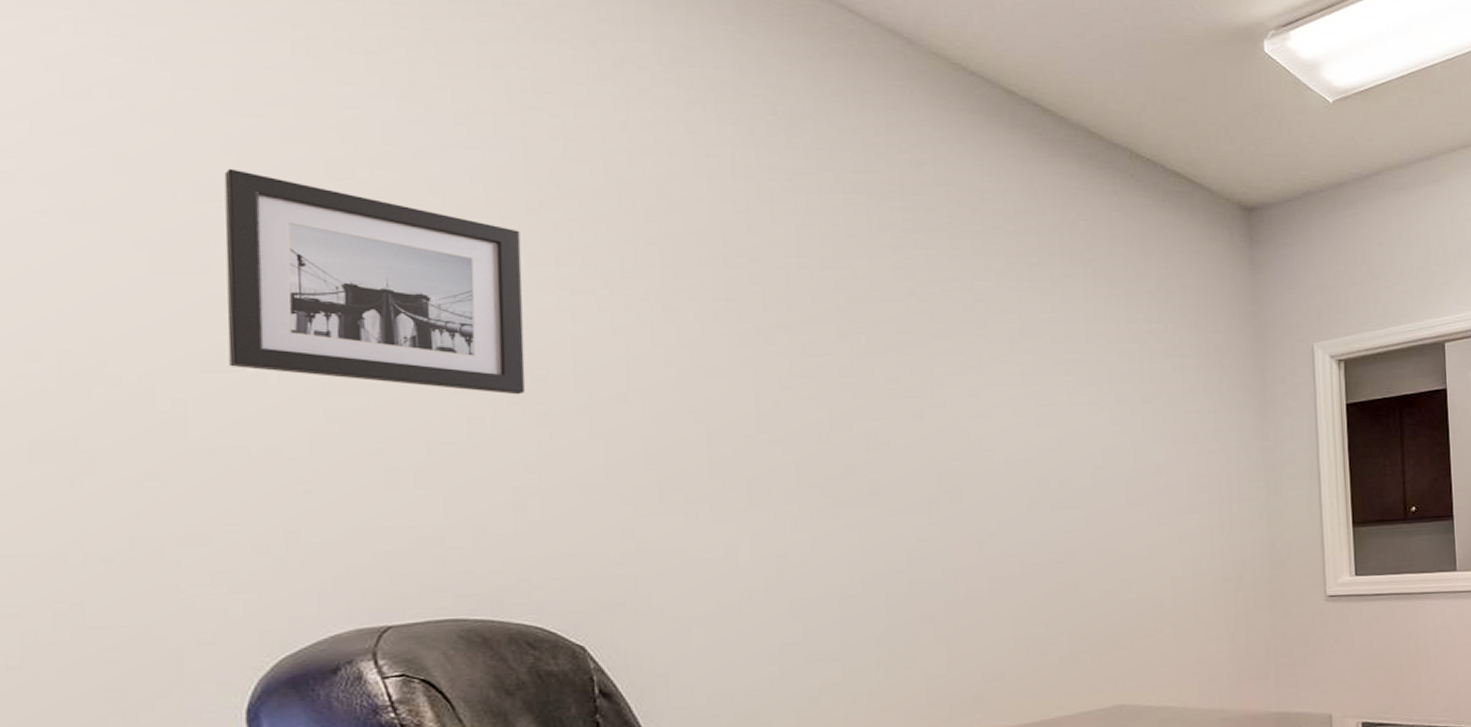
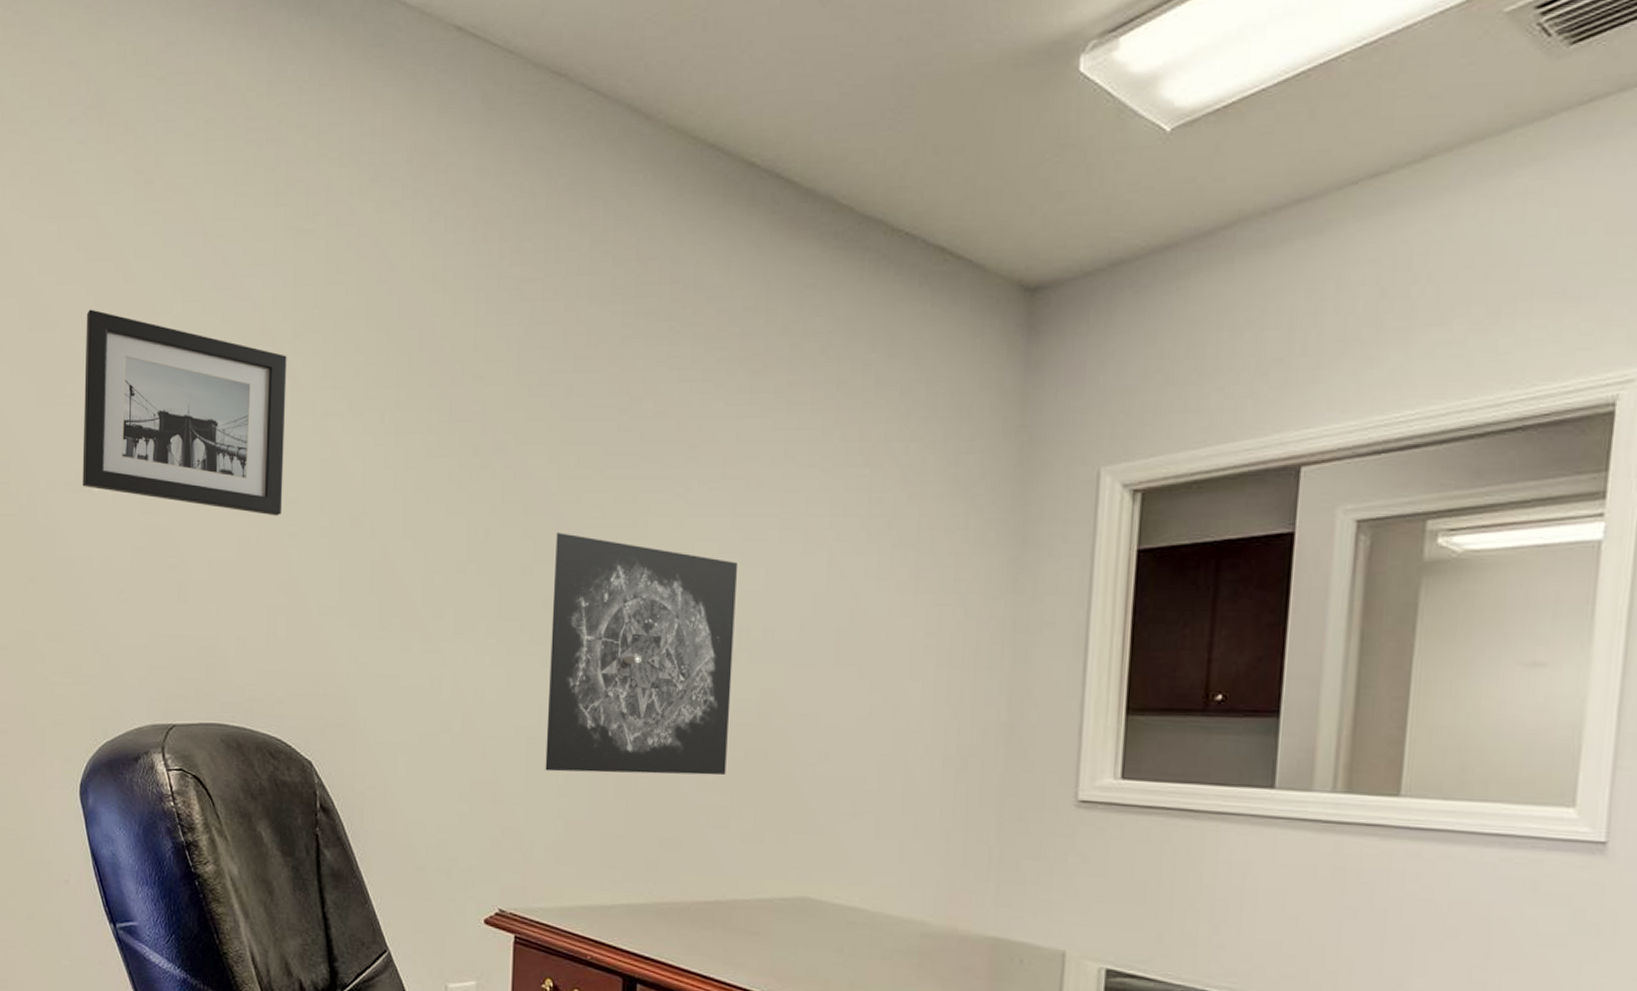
terrain map: none [852,403,1040,625] -> present [545,532,737,776]

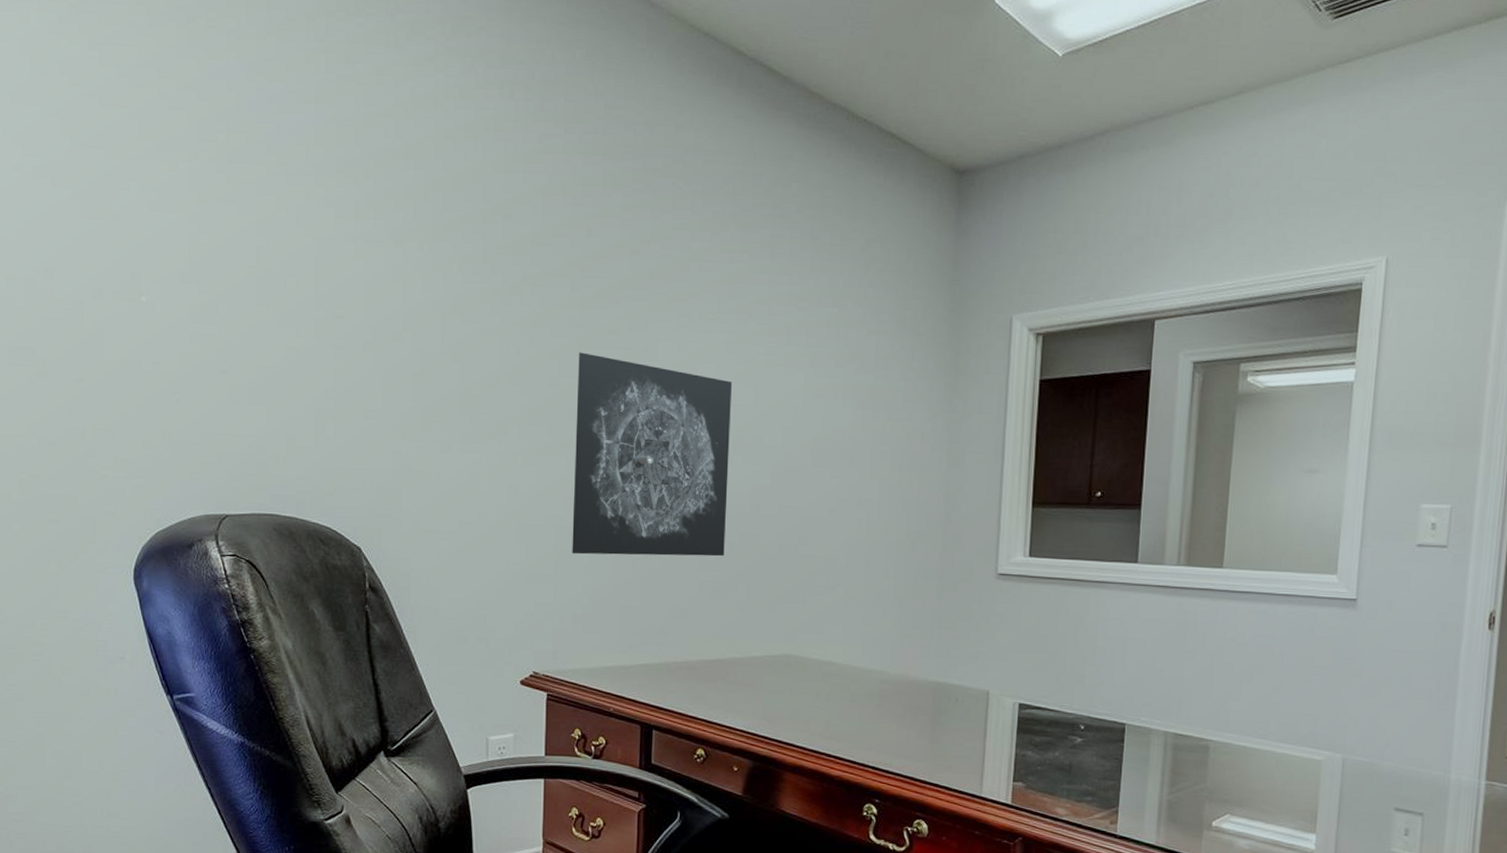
wall art: present [82,309,287,516] -> none [129,132,330,330]

